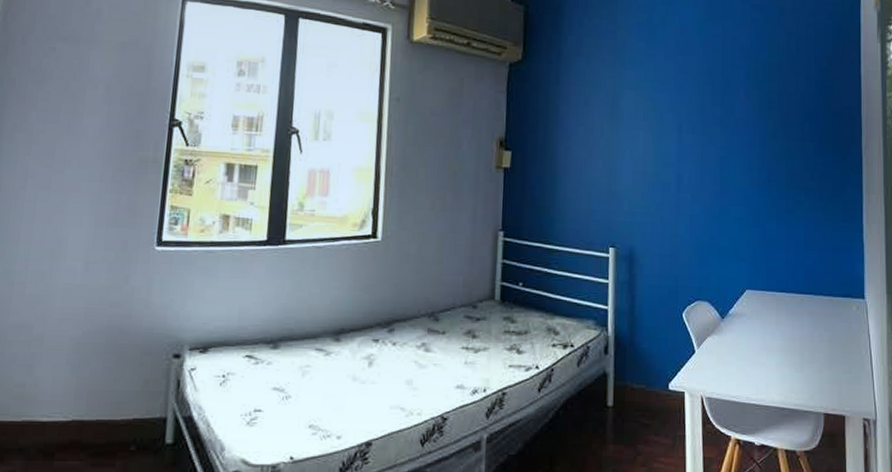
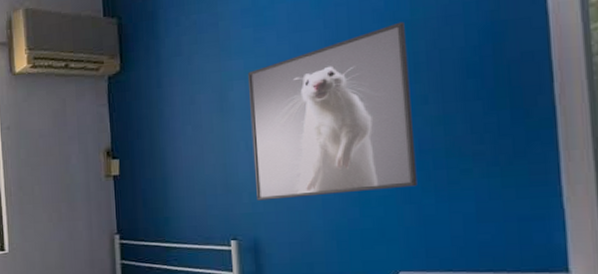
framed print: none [635,63,765,212] -> present [248,21,418,201]

